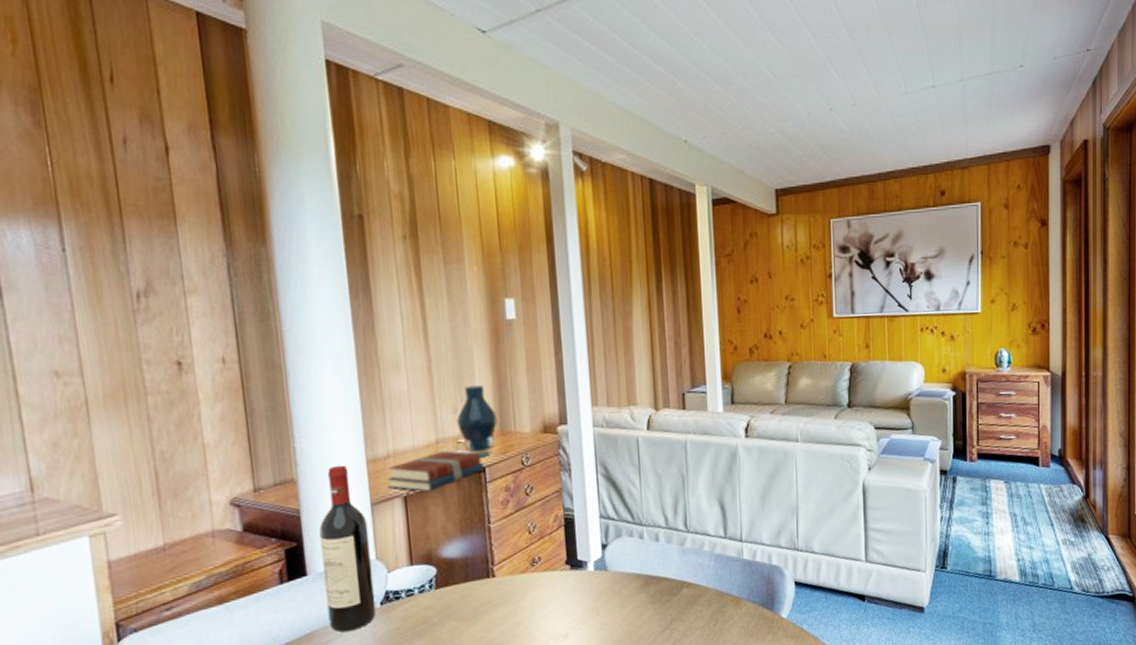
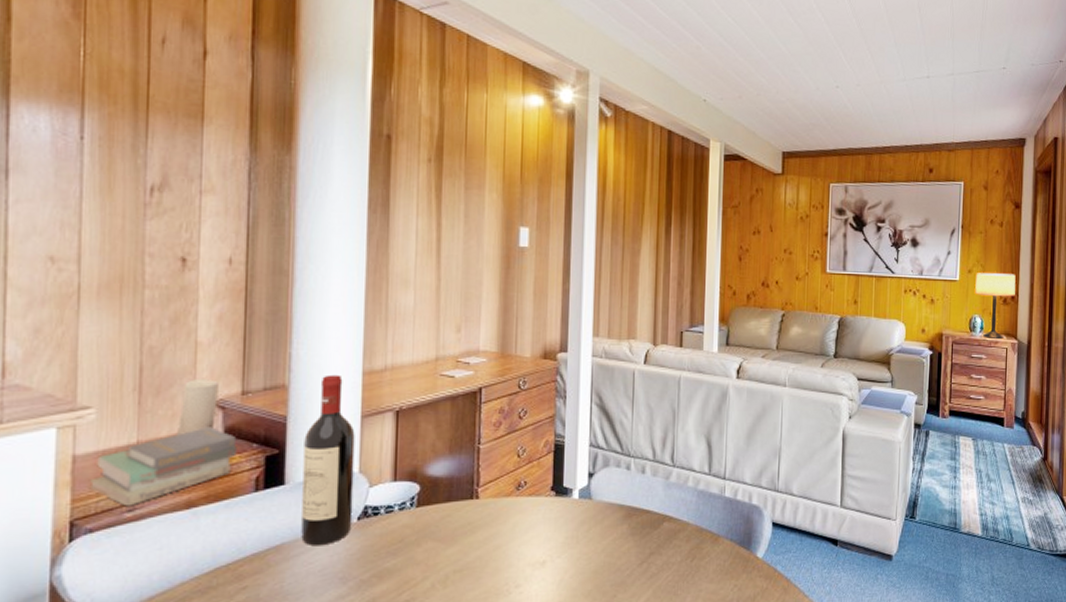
books: none [127,525,258,606] -> present [90,427,237,507]
candle: none [198,479,233,536] -> present [176,379,219,436]
books: present [386,450,484,493] -> none [380,368,480,409]
vase: present [456,385,498,457] -> none [459,307,499,378]
table lamp: none [1000,299,1045,374] -> present [975,272,1016,340]

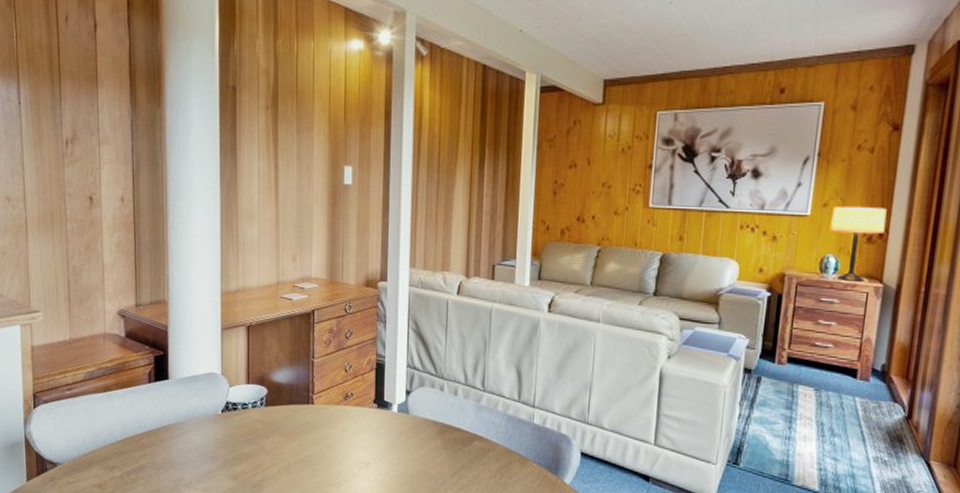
books: present [90,427,237,507] -> none [43,330,135,387]
candle: present [176,379,219,436] -> none [94,293,120,336]
wine bottle: present [301,374,355,546] -> none [181,293,218,430]

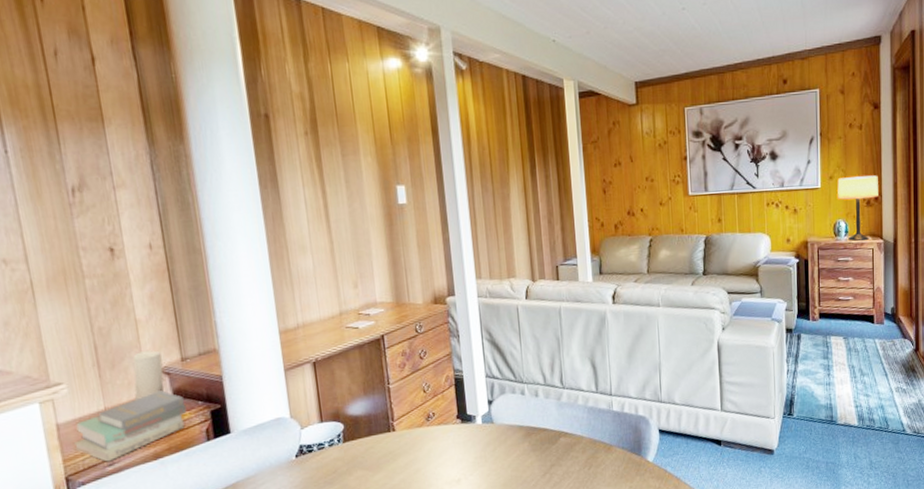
books: none [43,330,135,387] -> present [74,390,187,462]
candle: none [94,293,120,336] -> present [133,350,165,400]

